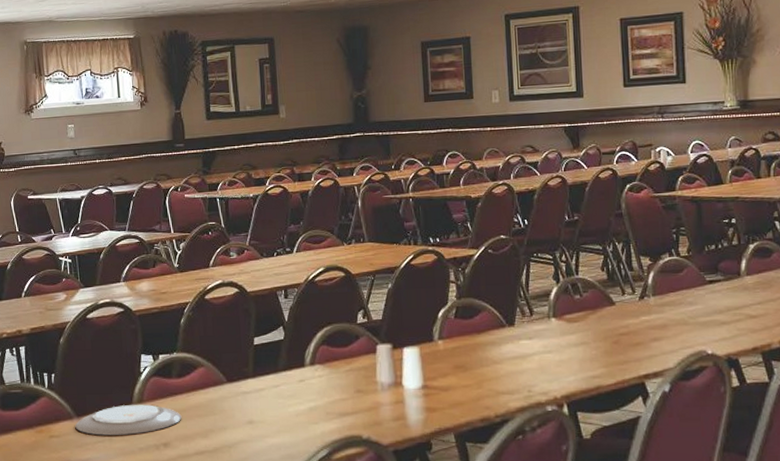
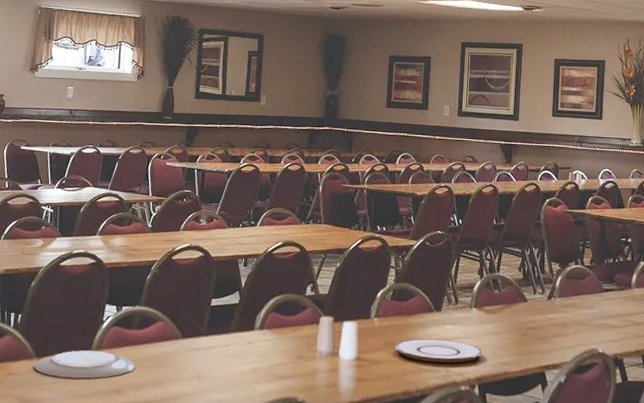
plate: none [465,356,568,383] -> present [395,338,482,363]

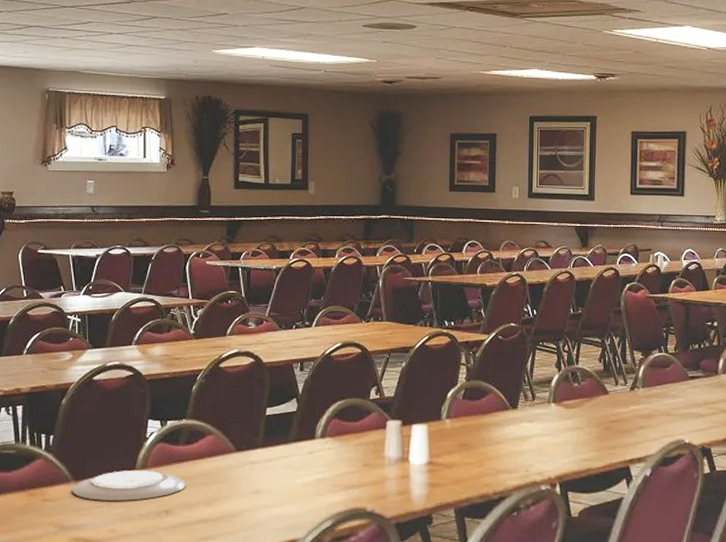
plate: present [395,338,482,363] -> none [469,438,563,462]

